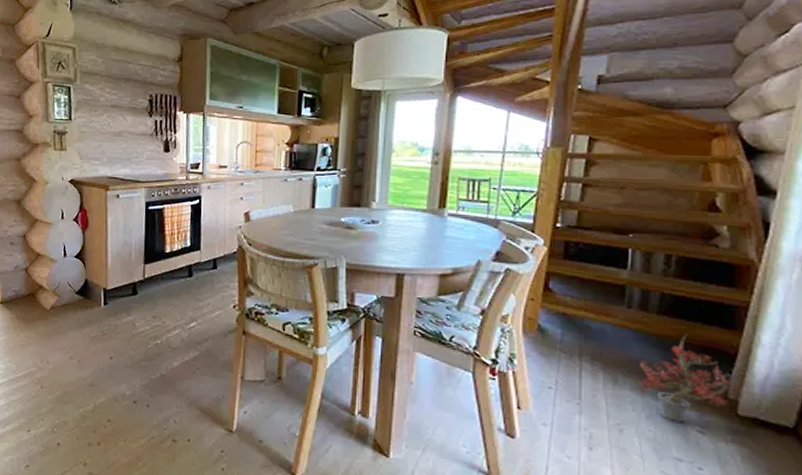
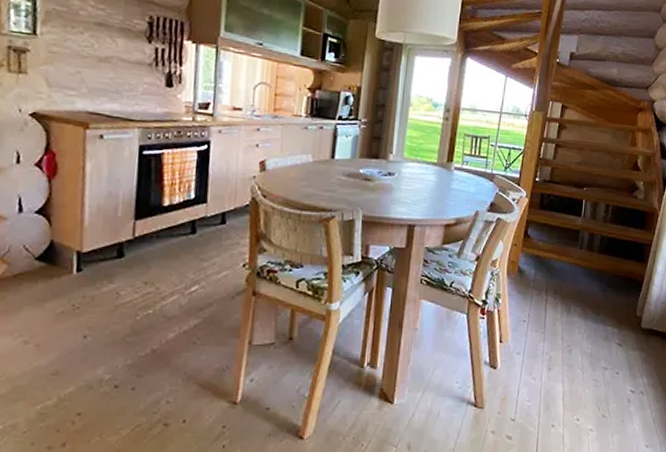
potted plant: present [629,332,740,422] -> none [577,267,644,338]

